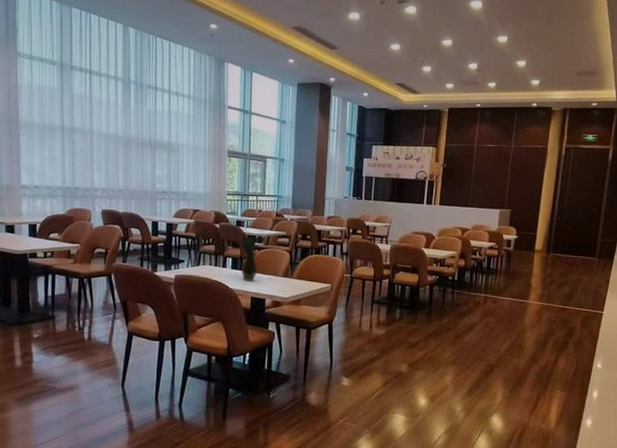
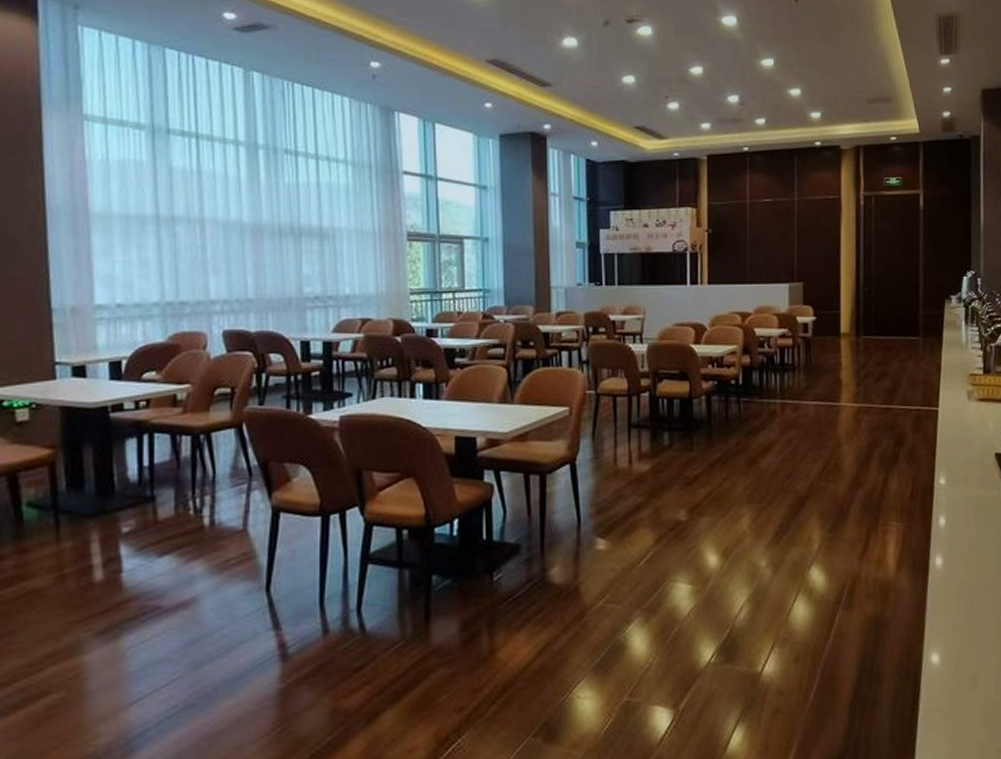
vase: present [240,235,258,281] -> none [433,348,462,414]

